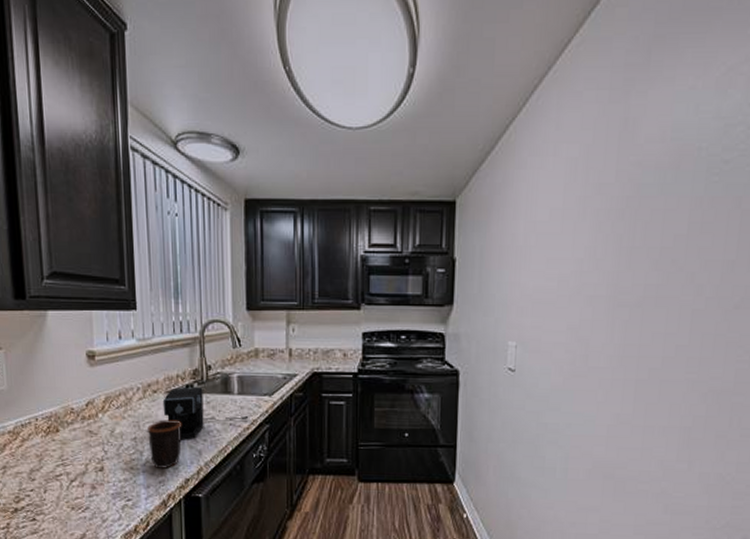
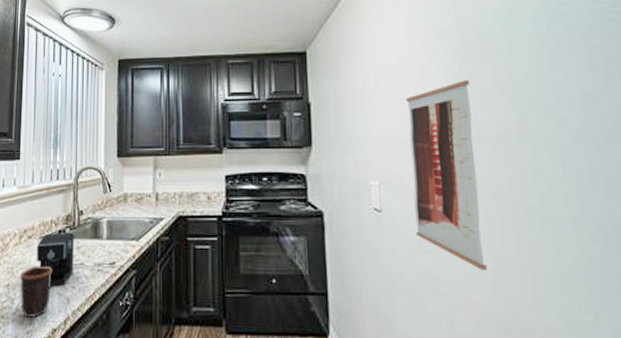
wall art: none [545,241,619,426] -> present [405,80,487,270]

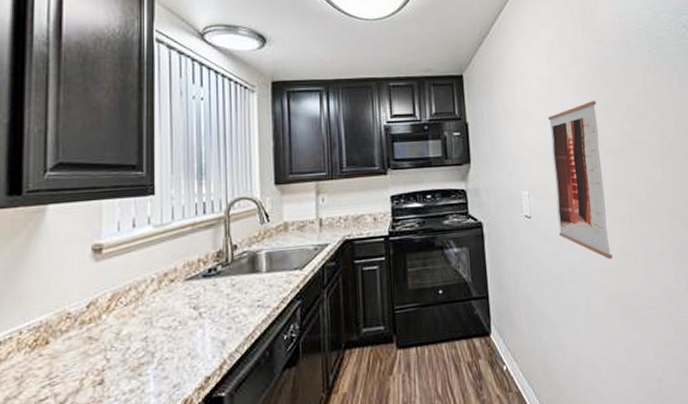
mug: present [20,265,53,317] -> none [162,309,203,370]
coffee maker: present [36,233,116,287] -> none [181,270,279,332]

